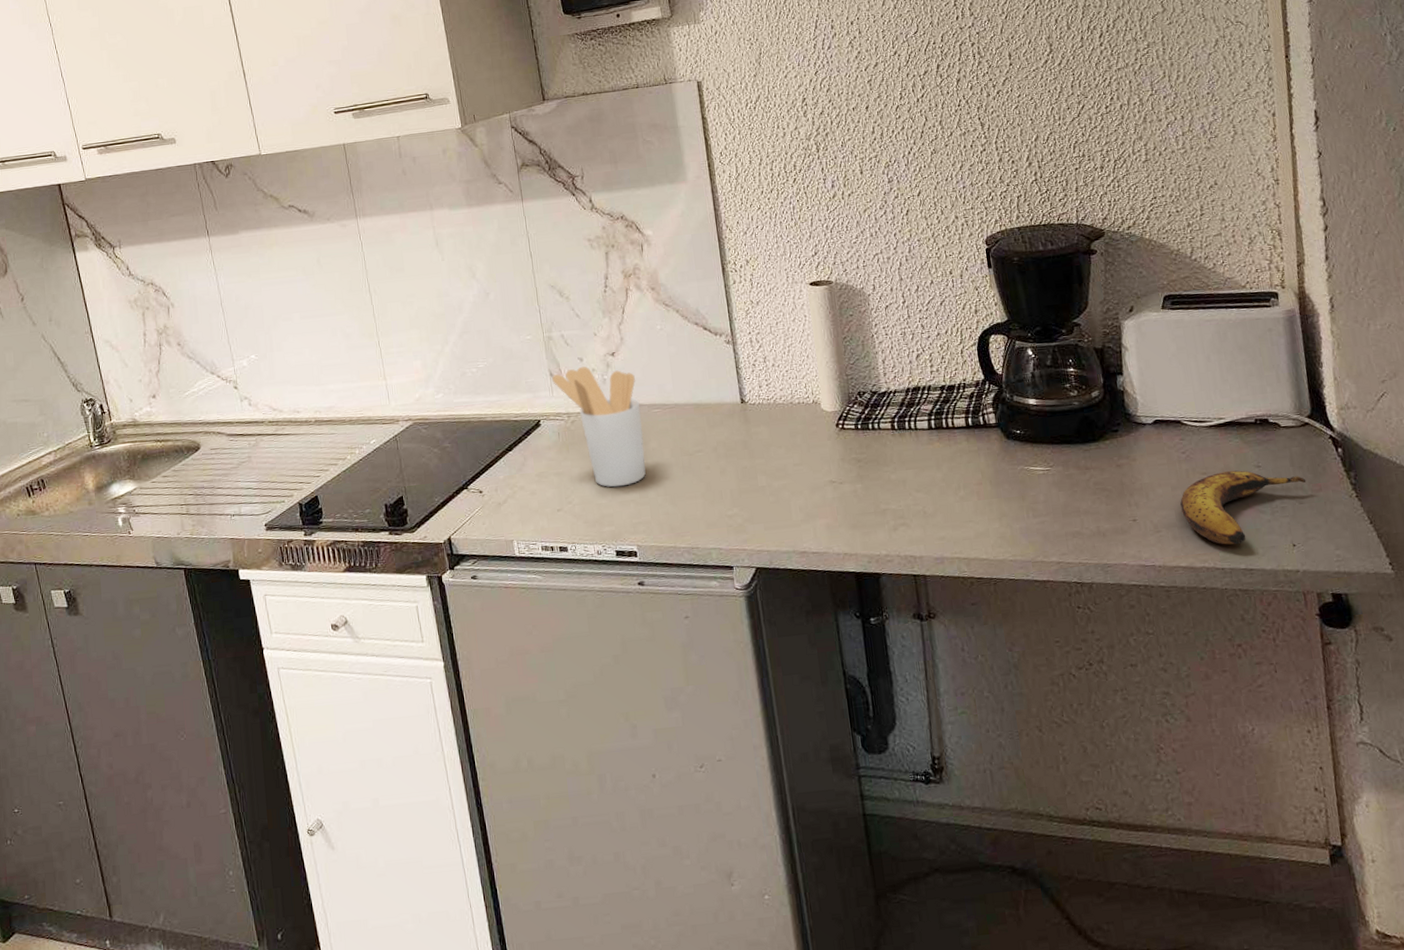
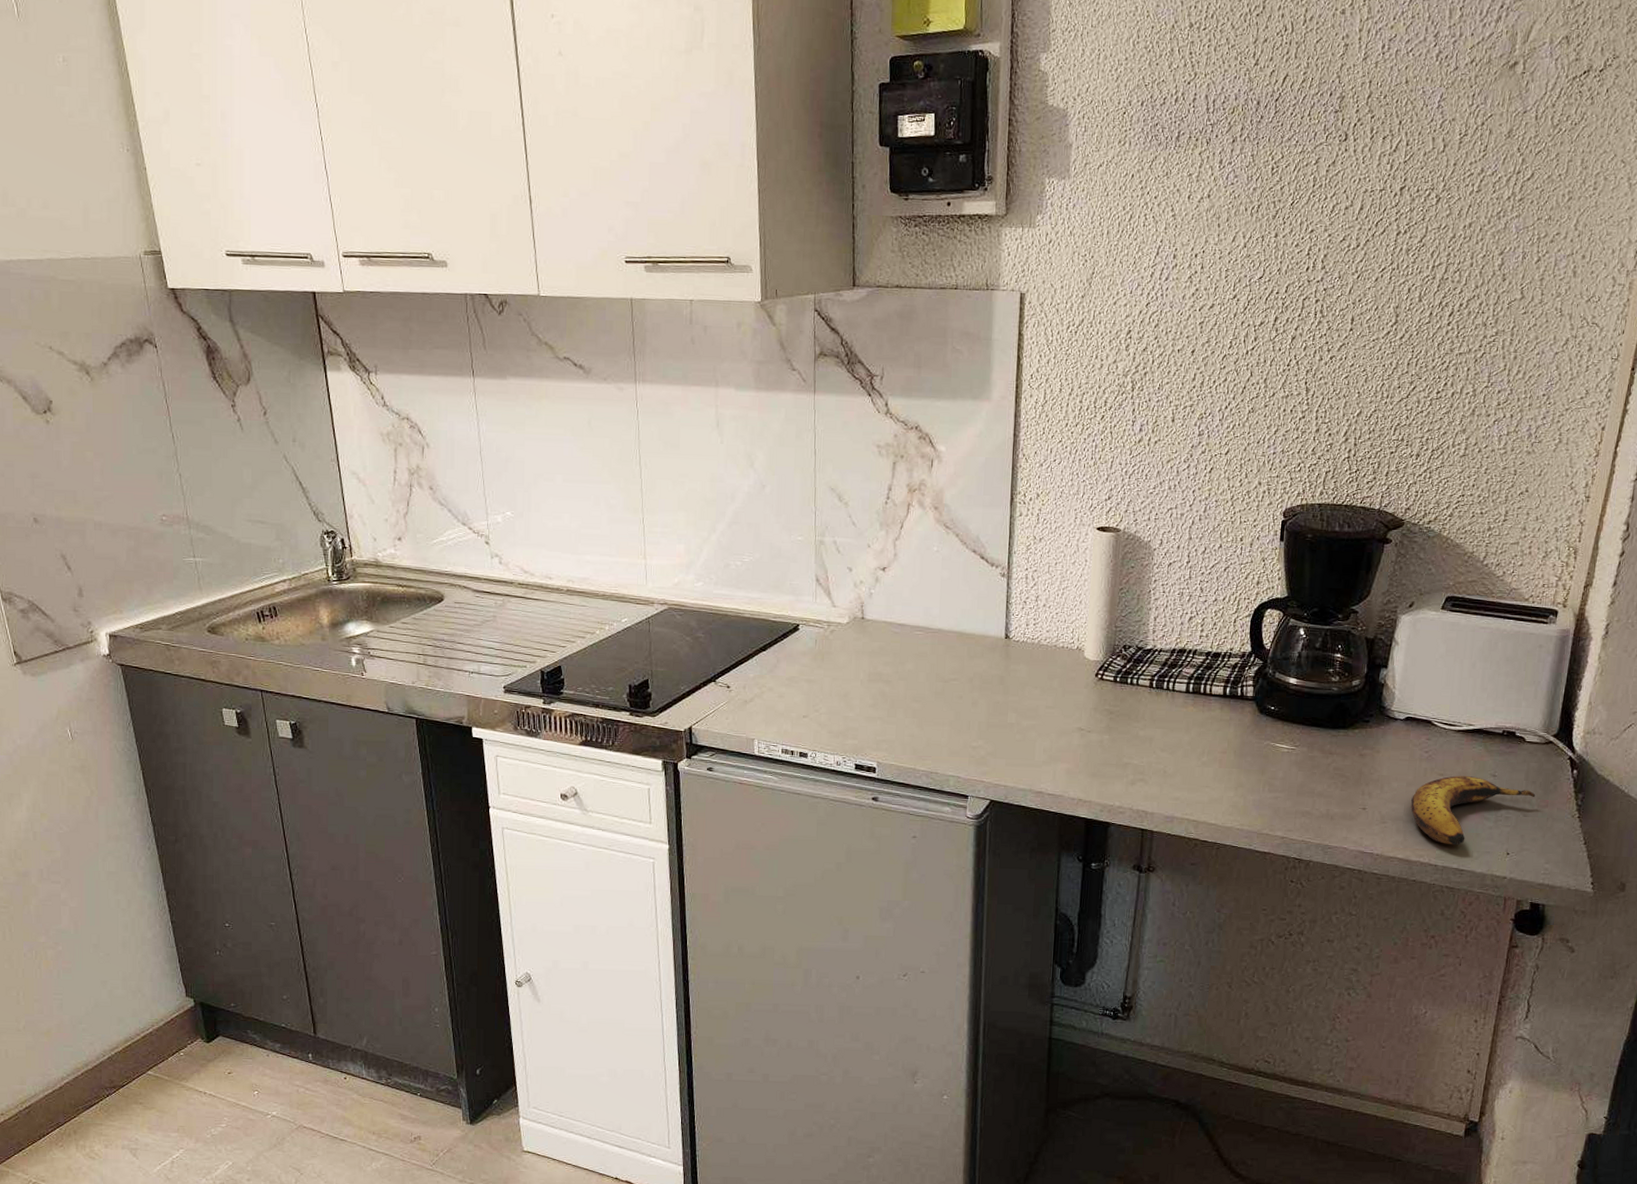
utensil holder: present [552,366,646,487] -> none [818,576,903,703]

